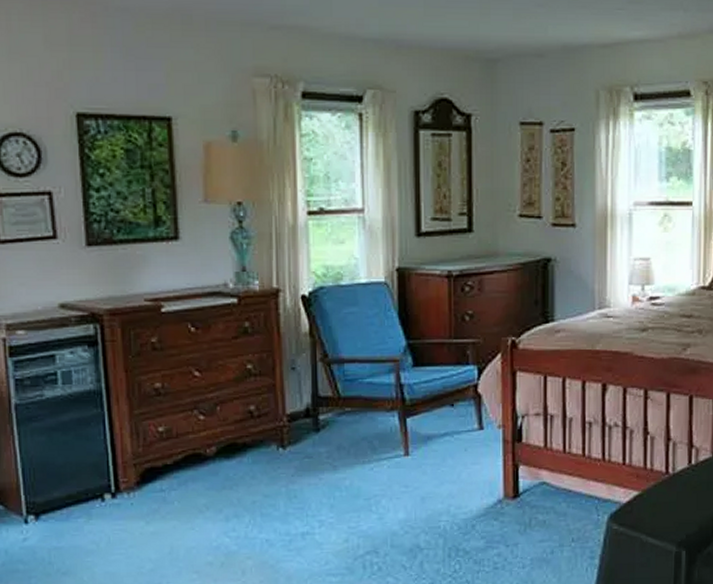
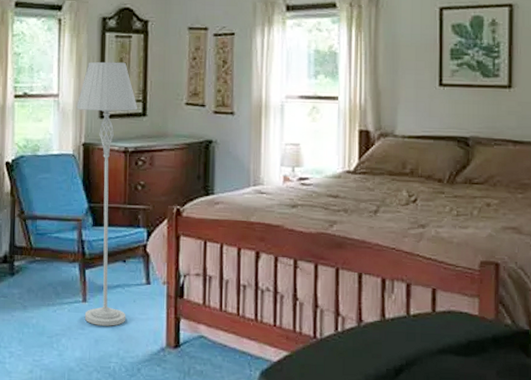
floor lamp: none [387,166,462,481] -> present [76,61,138,326]

